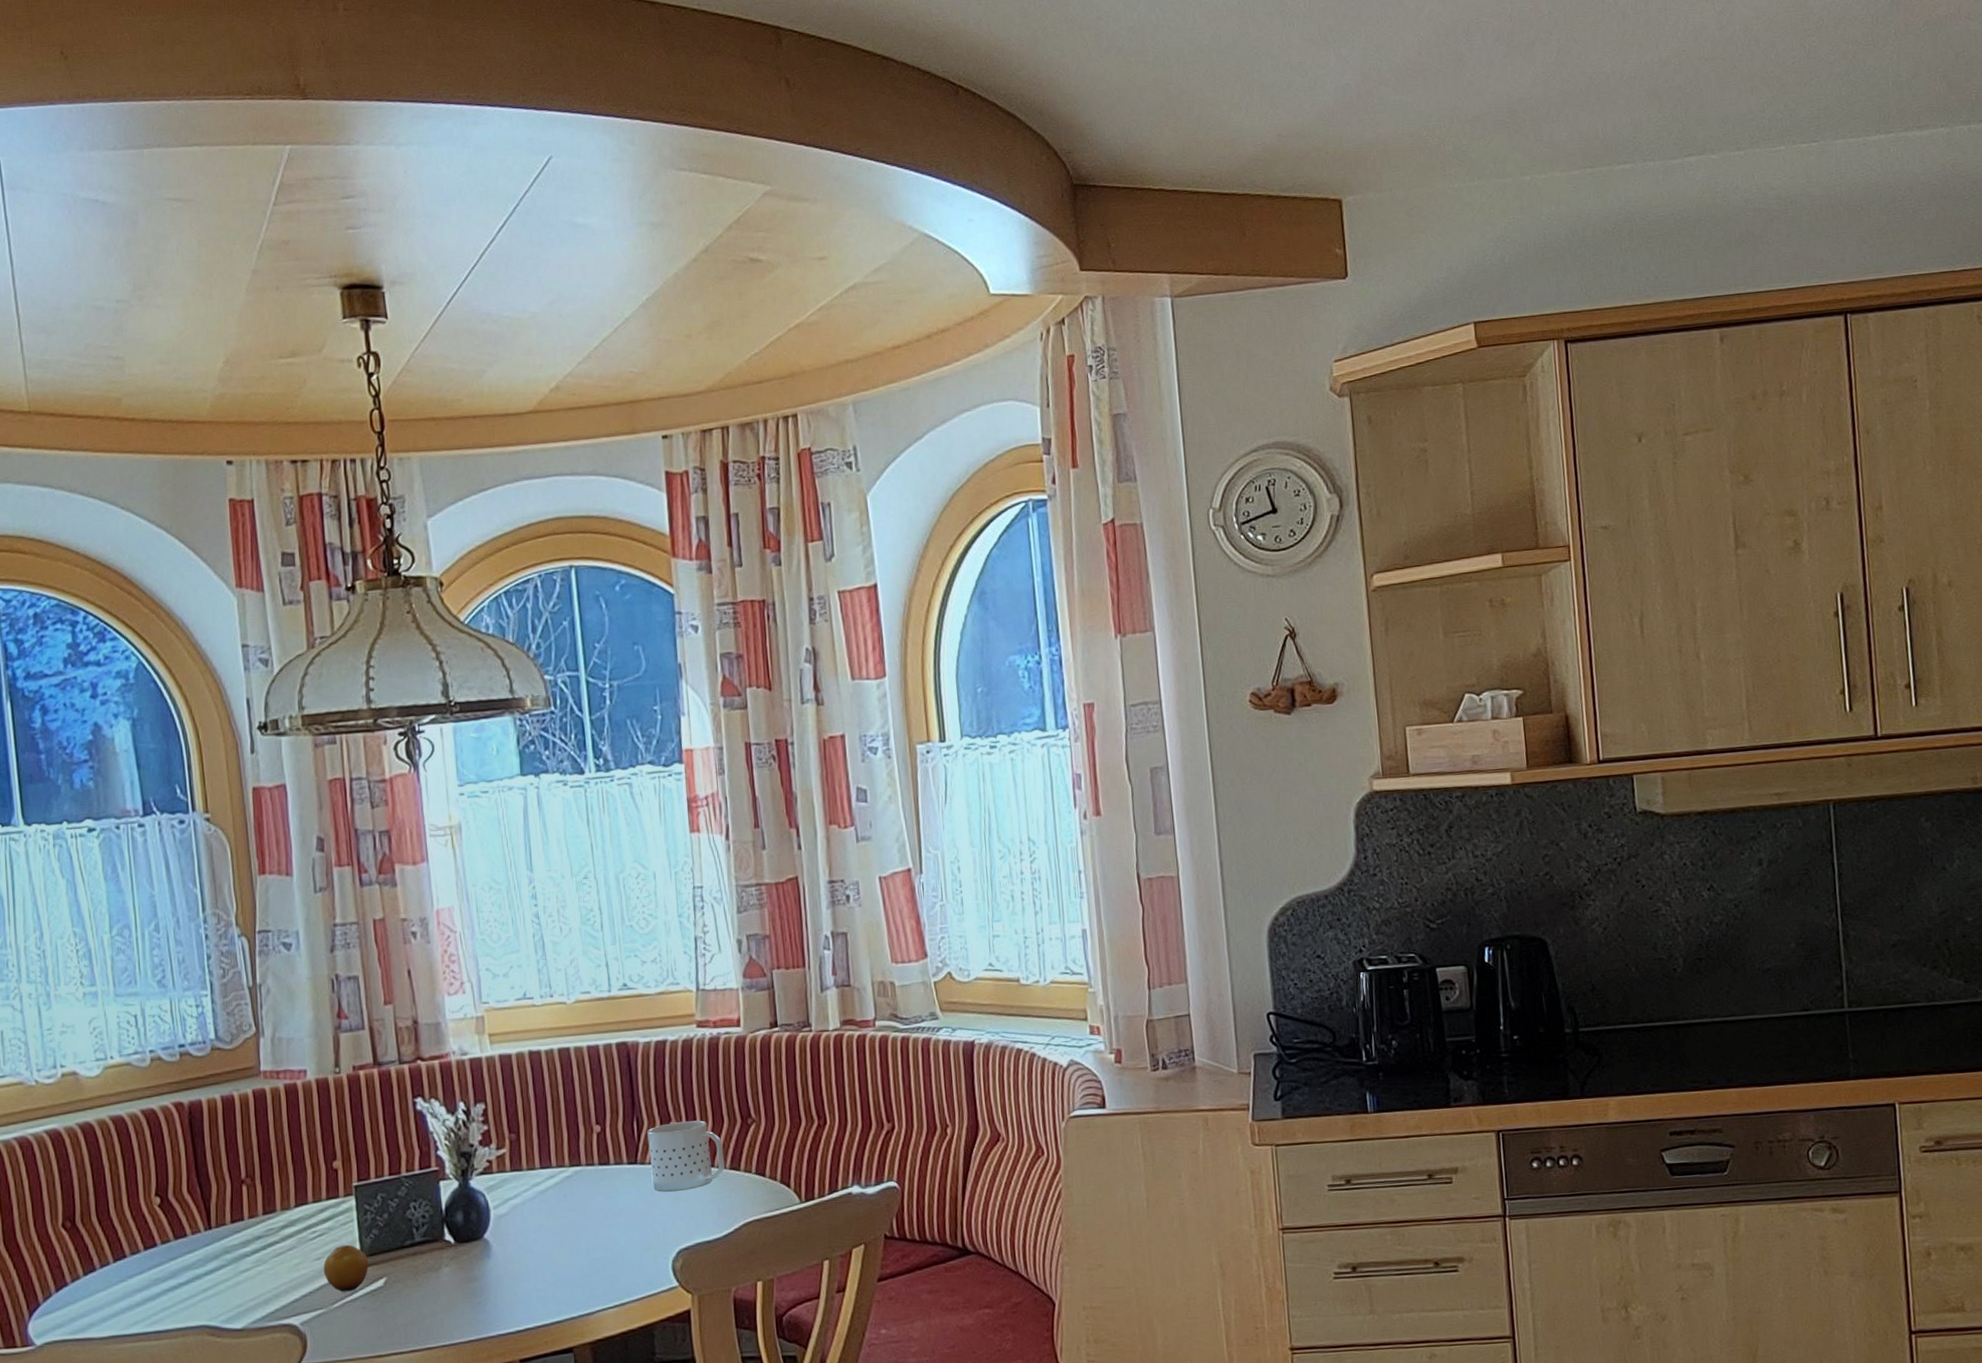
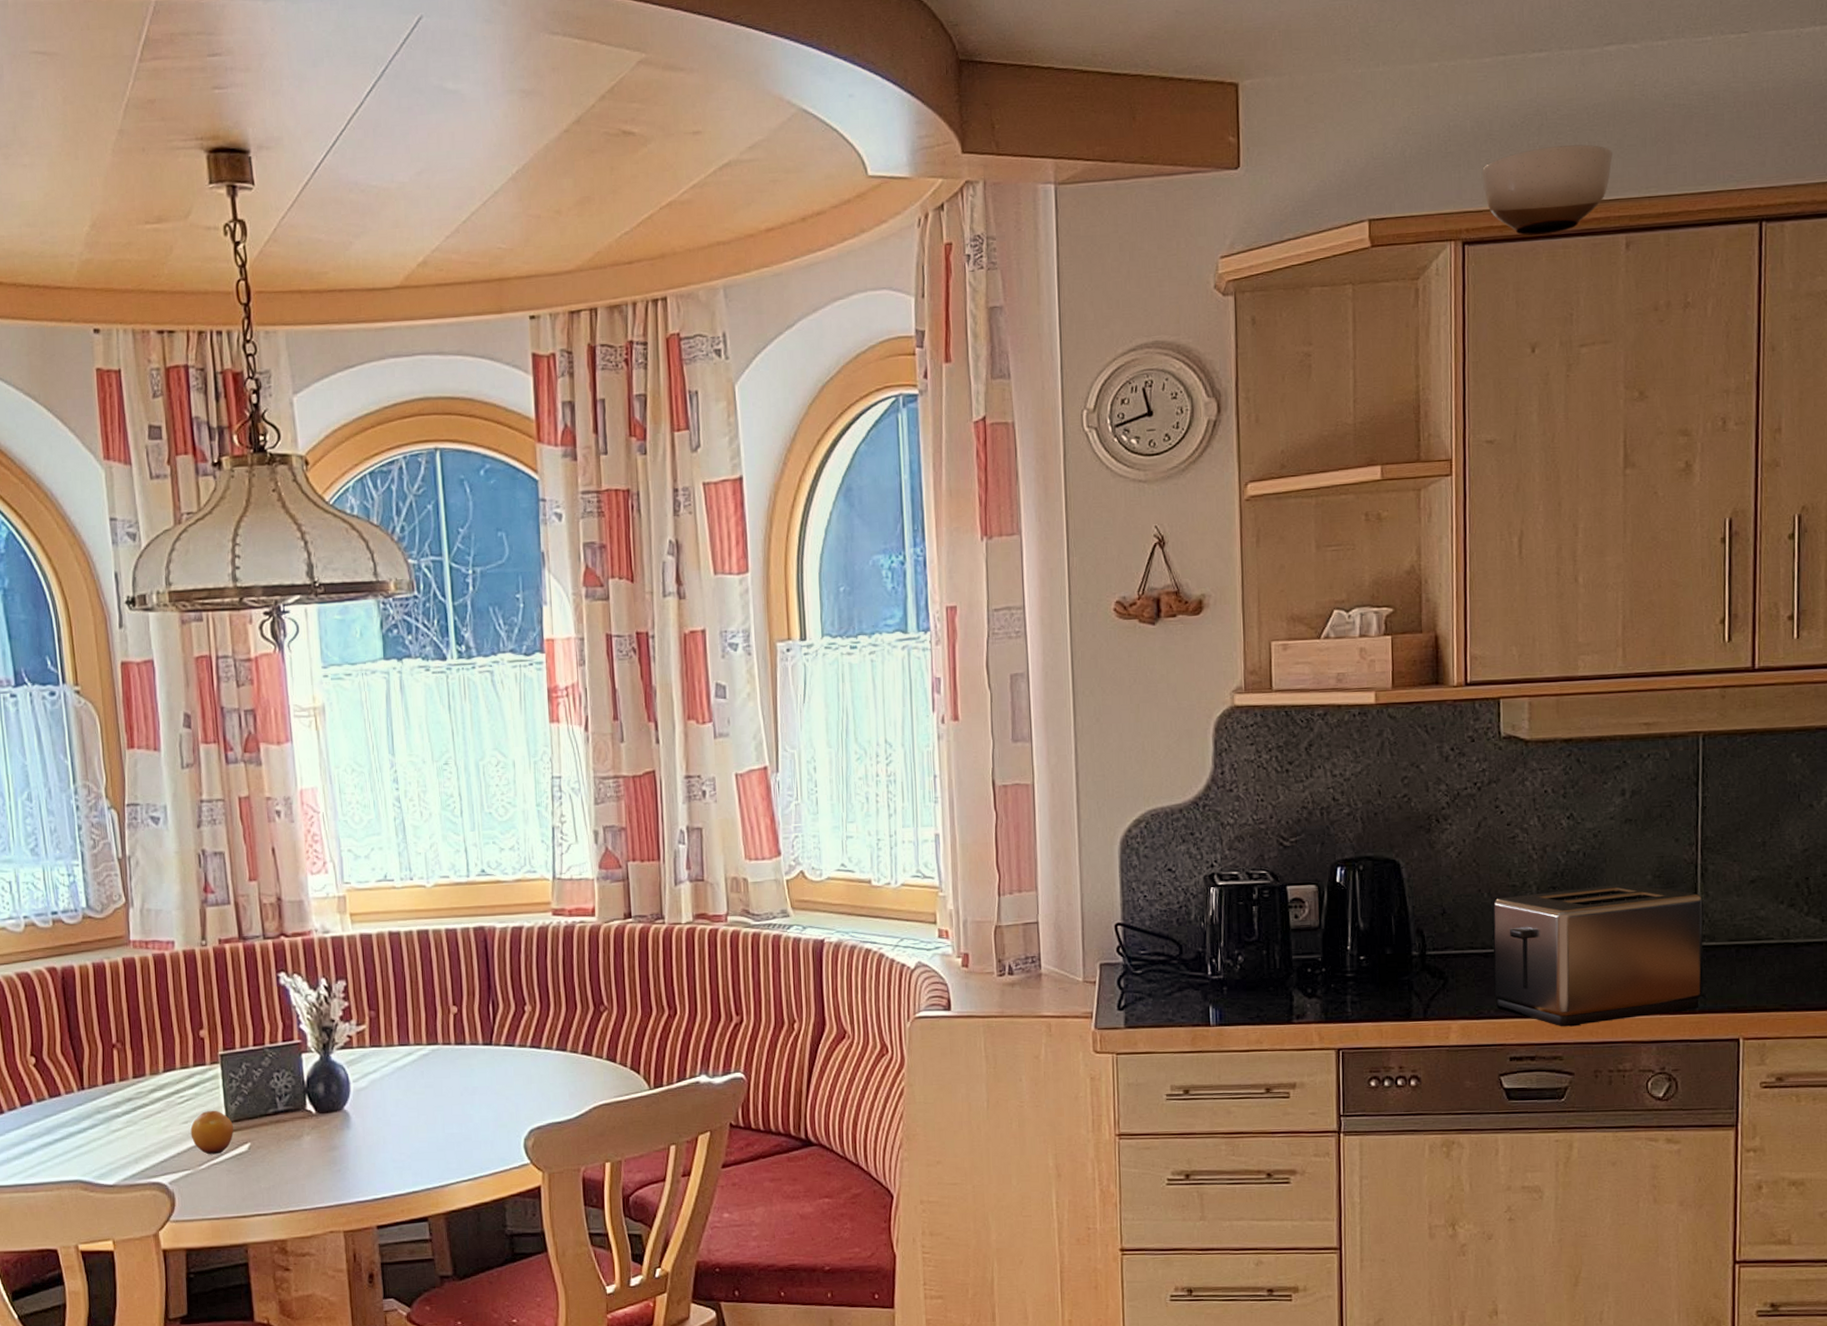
mug: present [647,1120,725,1193] -> none [502,1006,577,1074]
bowl: none [1578,247,1701,333] -> present [1481,144,1613,236]
toaster: none [1641,952,1855,1099] -> present [1492,883,1704,1027]

